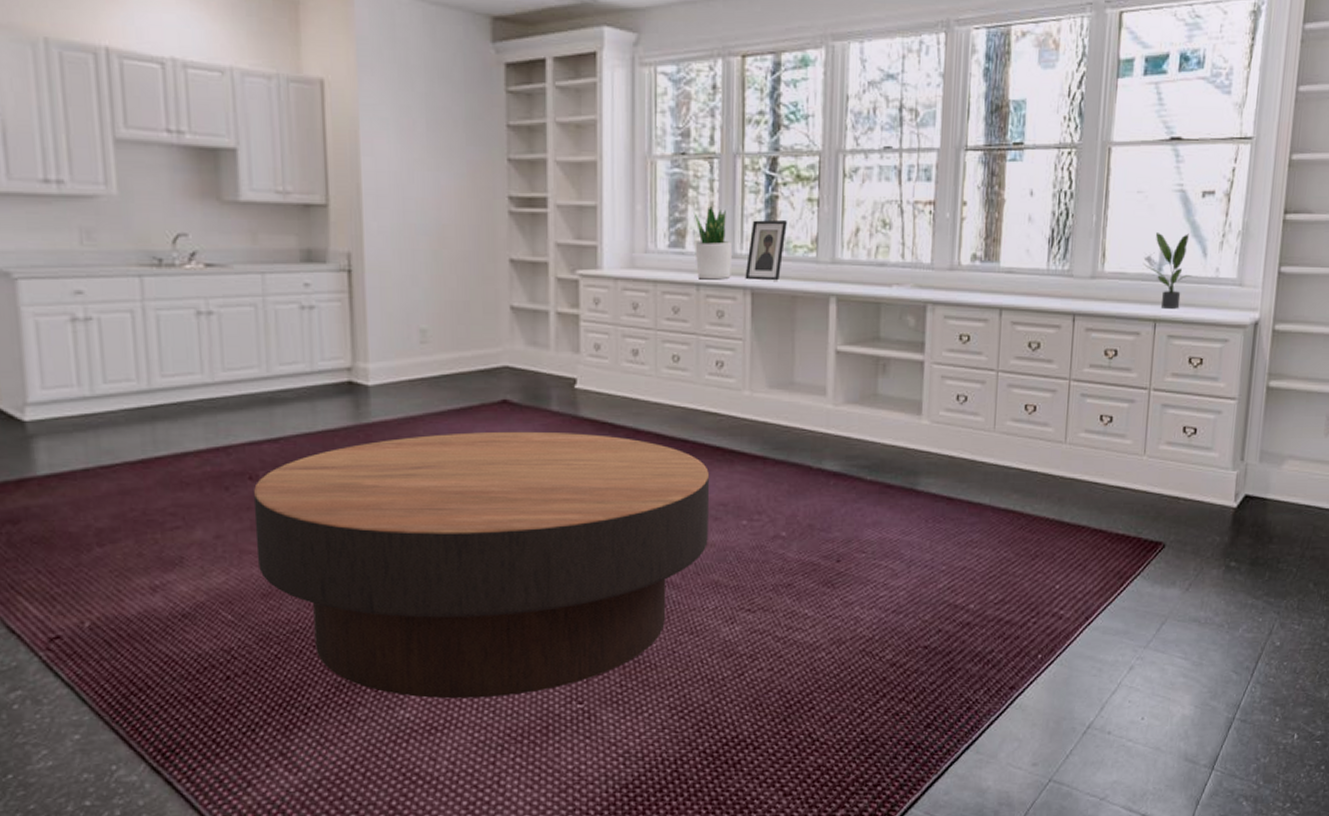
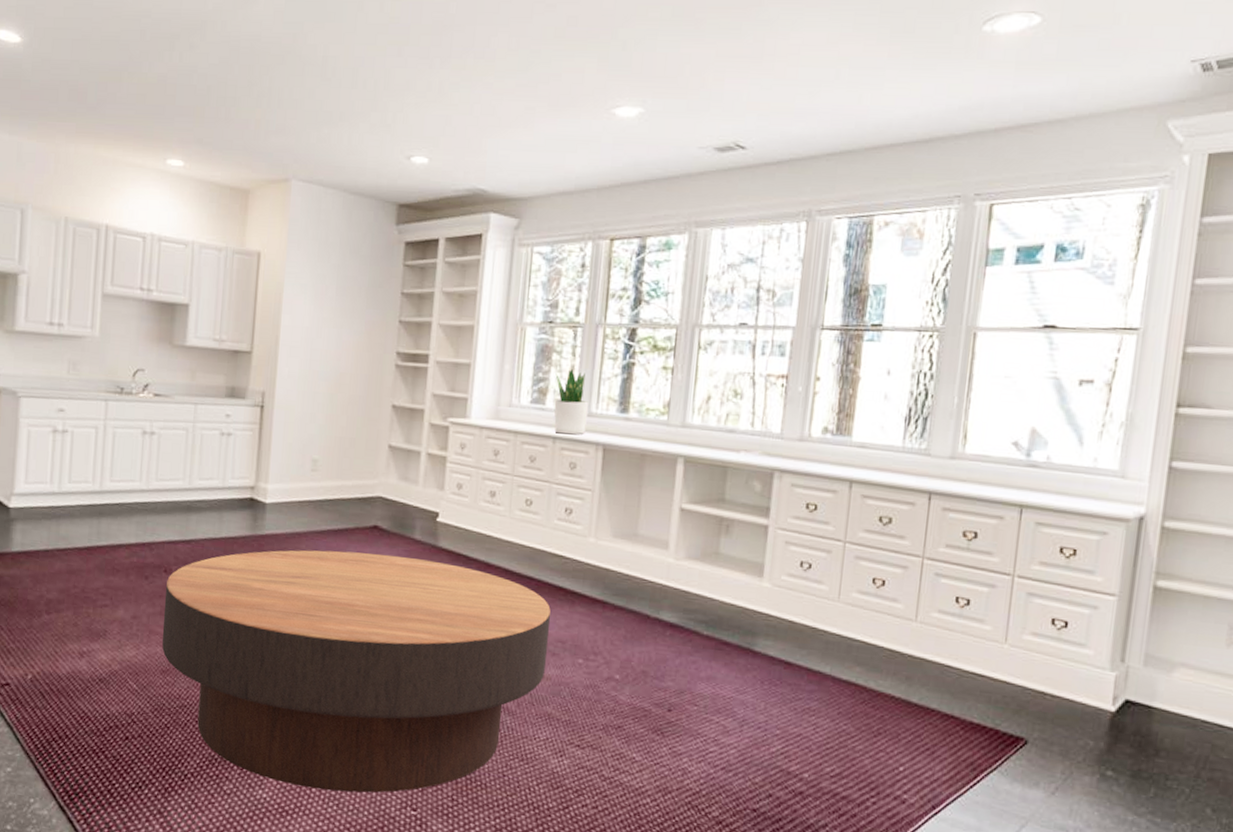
picture frame: present [745,219,787,281] -> none [598,383,641,440]
potted plant: present [1143,233,1192,309] -> none [1009,418,1066,496]

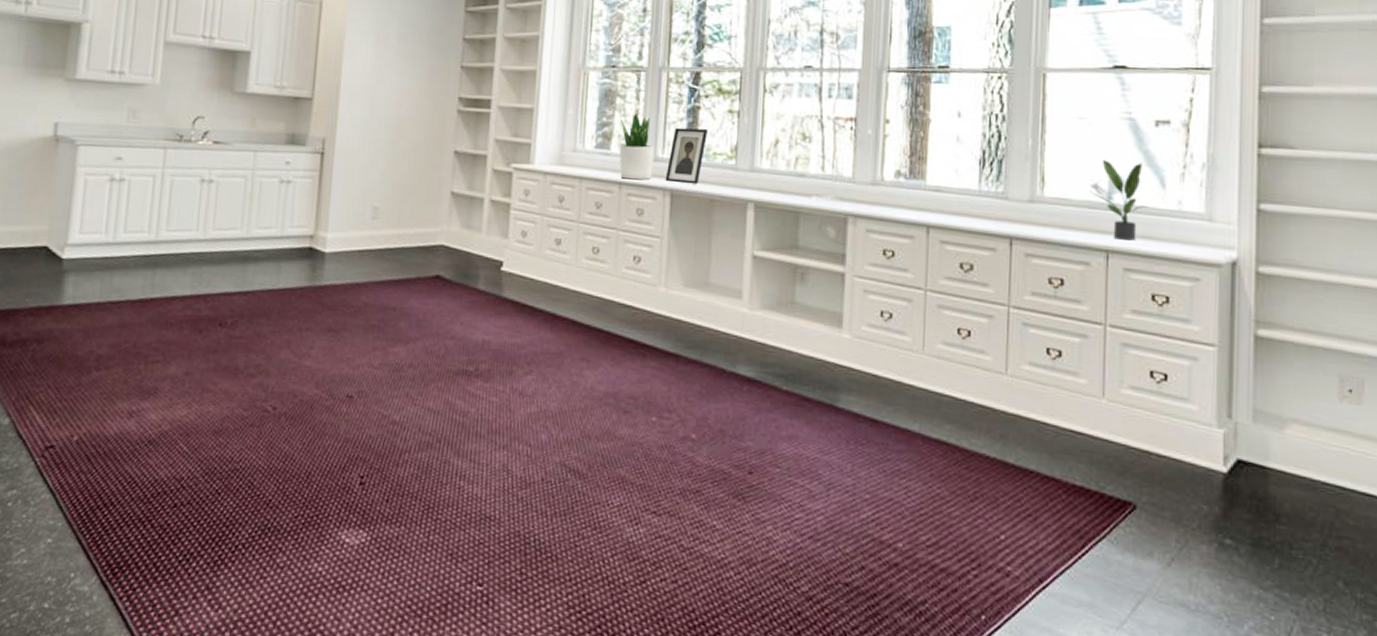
coffee table: present [161,550,551,793] -> none [214,301,622,566]
picture frame: none [598,383,641,440] -> present [665,127,708,185]
potted plant: none [1009,418,1066,496] -> present [1089,160,1149,241]

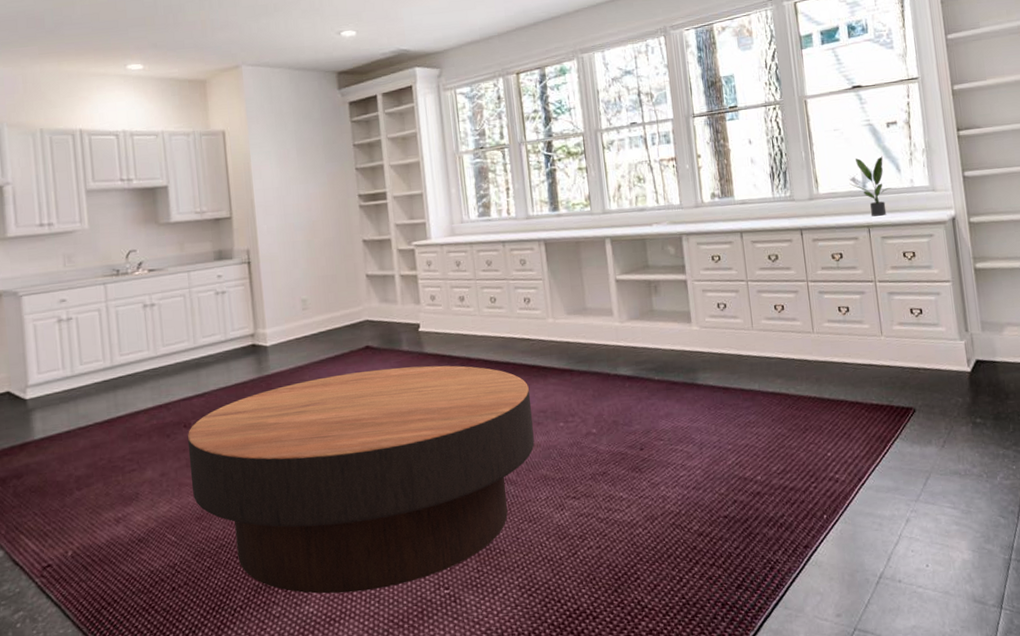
coffee table: none [214,301,622,566] -> present [187,365,535,594]
planter: present [619,112,655,180] -> none [494,182,528,238]
picture frame: present [665,127,708,185] -> none [538,185,566,234]

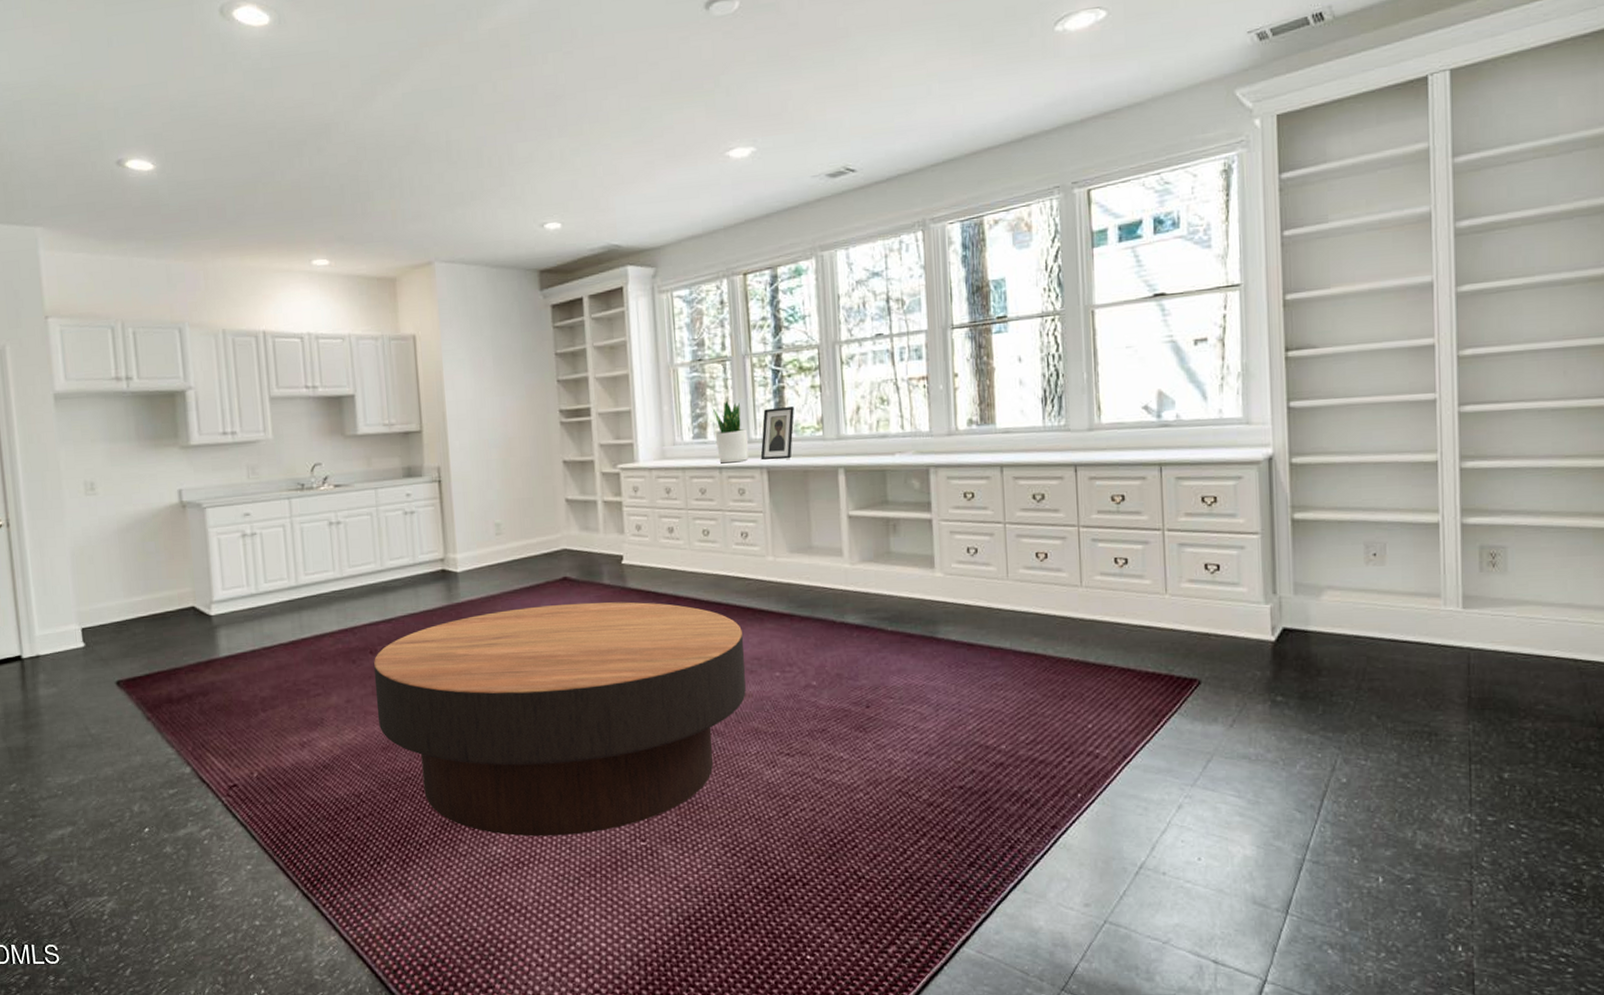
planter: none [494,182,528,238] -> present [712,400,749,464]
picture frame: none [538,185,566,234] -> present [760,405,794,461]
potted plant: present [849,156,892,216] -> none [1140,380,1194,453]

